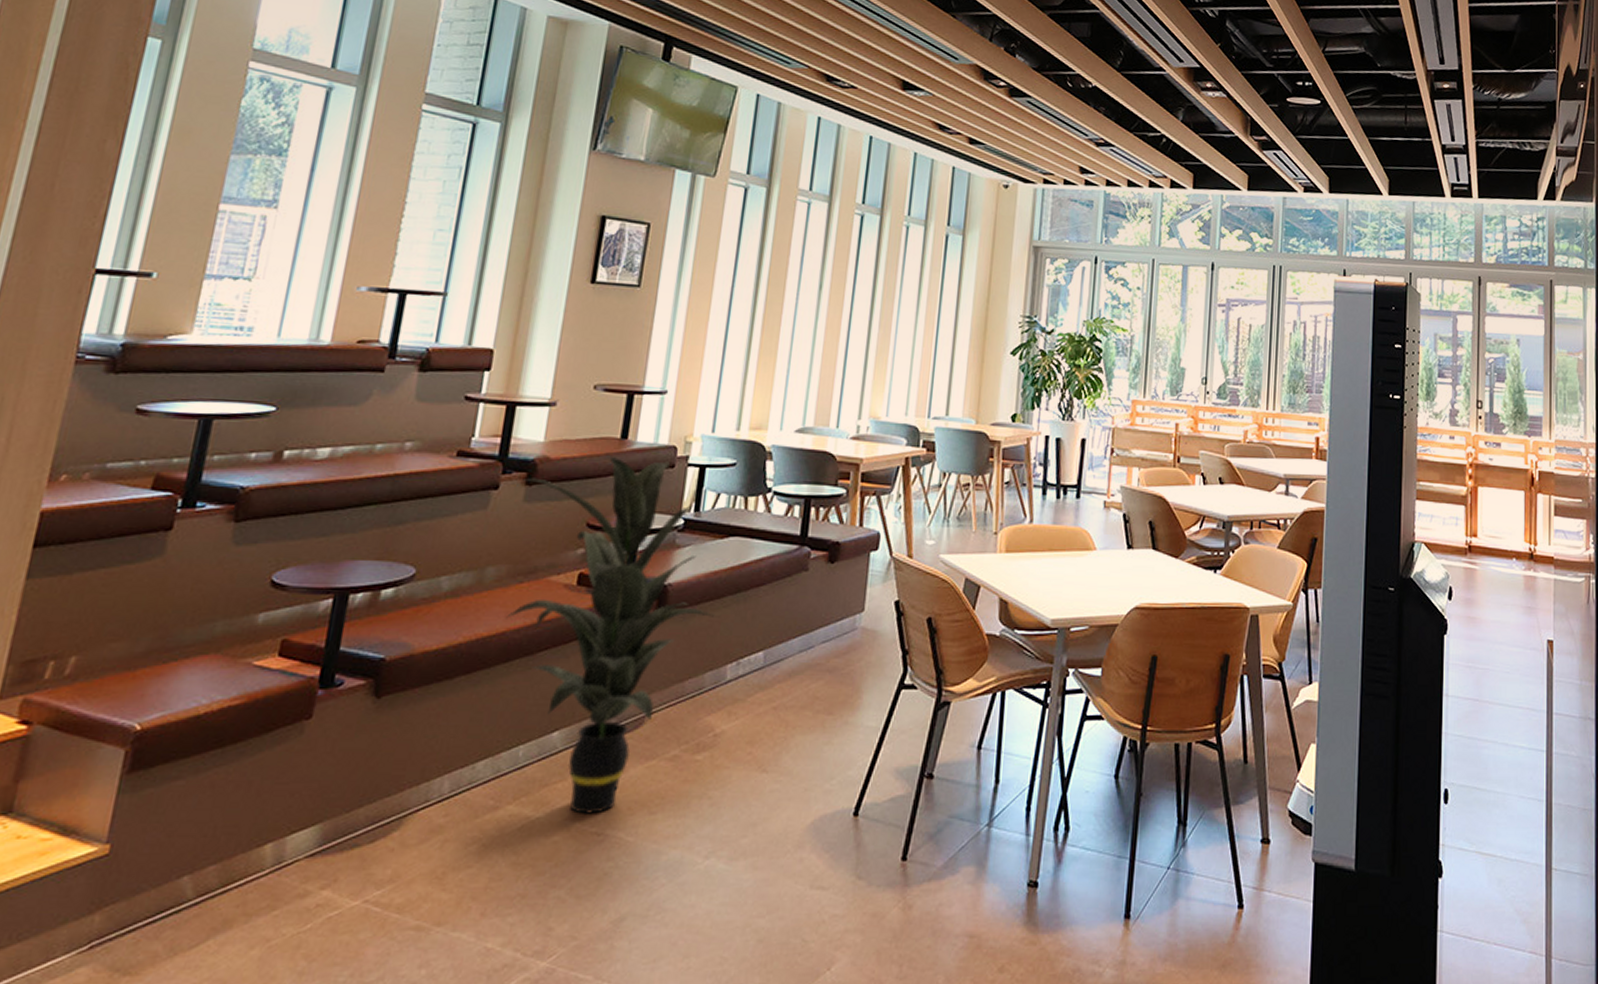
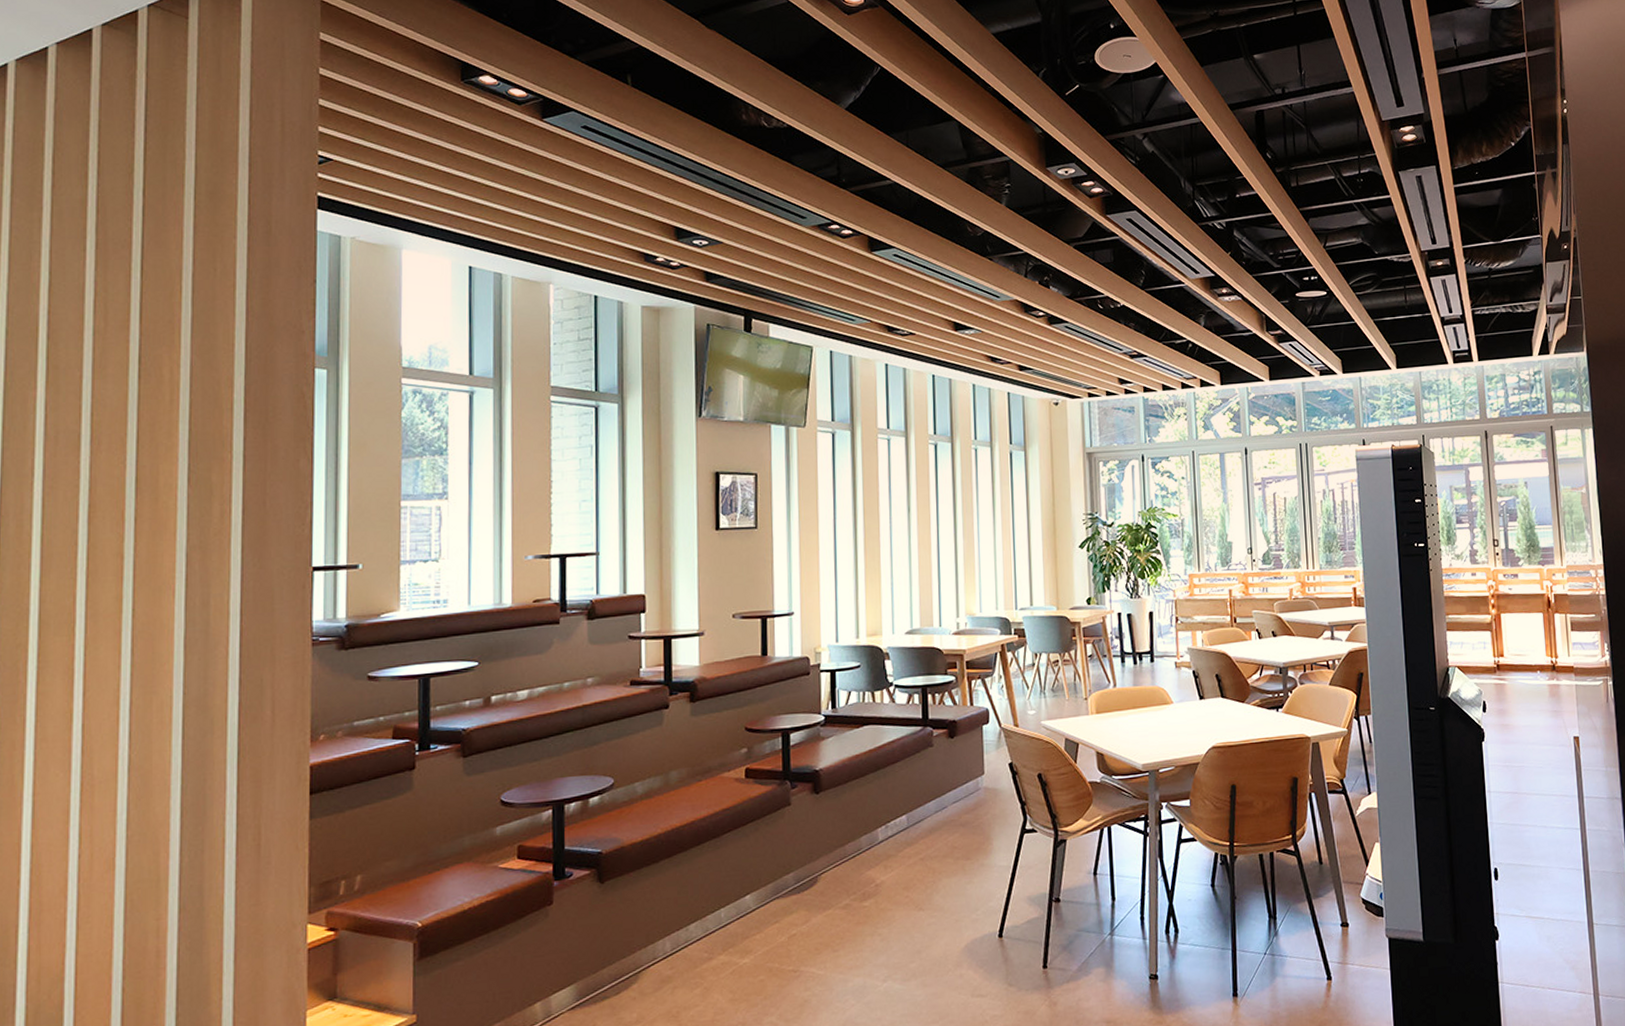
indoor plant: present [506,455,720,814] -> none [687,670,866,957]

